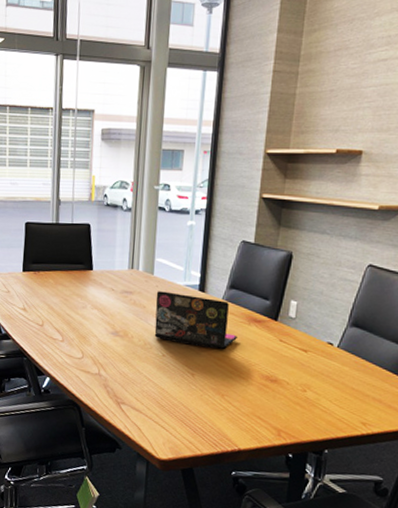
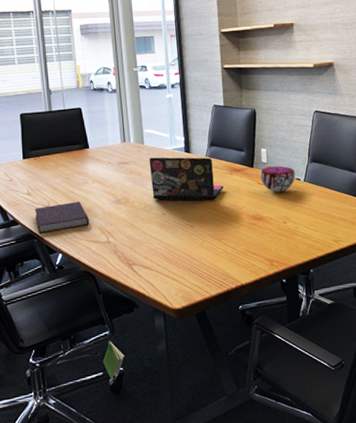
notebook: none [28,325,83,353] -> present [35,201,90,233]
decorative bowl: none [284,323,328,355] -> present [260,166,296,192]

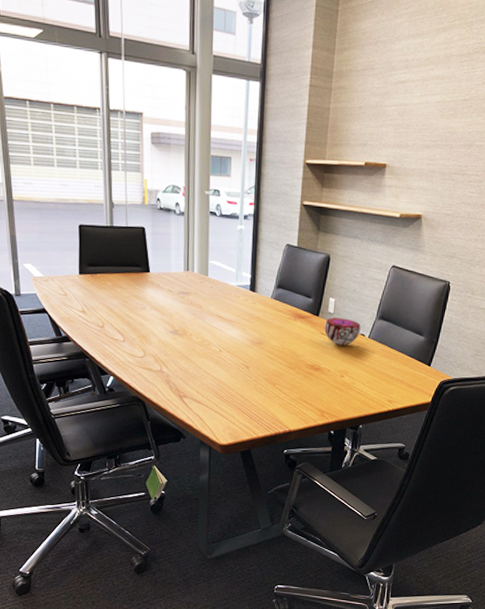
notebook: present [35,201,90,233] -> none [89,326,144,354]
laptop: present [149,157,224,201] -> none [211,291,286,344]

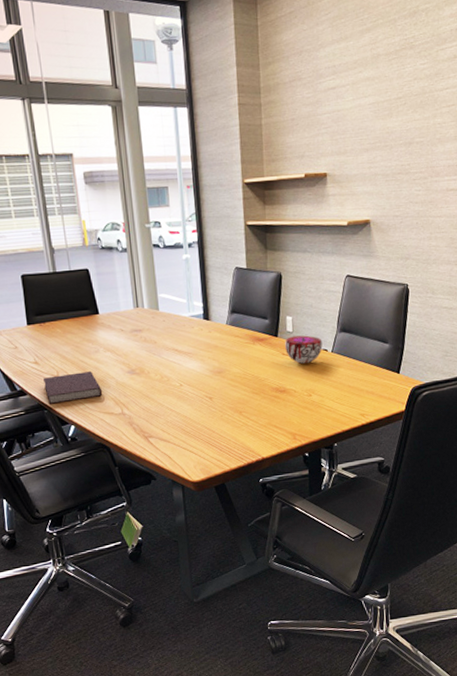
notebook: none [89,326,144,354] -> present [43,370,103,404]

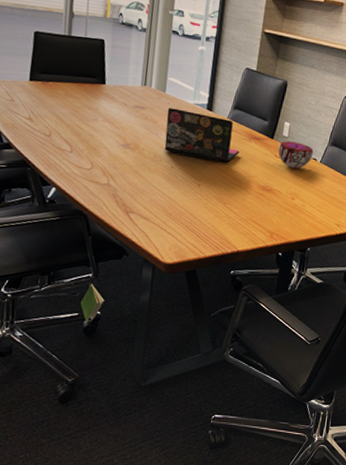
notebook: present [43,370,103,404] -> none [33,135,93,164]
laptop: none [164,324,246,372] -> present [164,108,240,163]

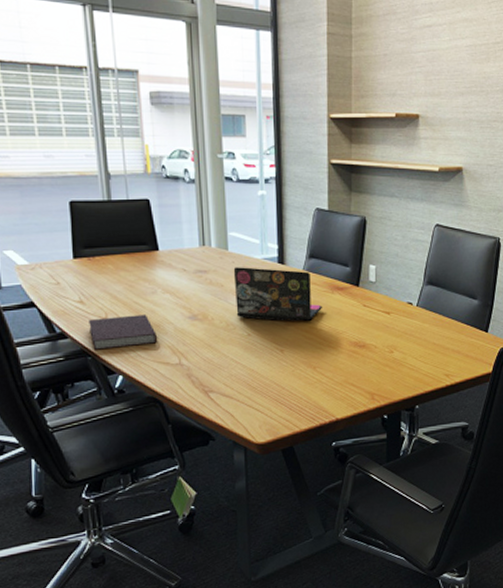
notebook: none [33,135,93,164] -> present [89,314,158,350]
decorative bowl: present [278,141,314,169] -> none [367,286,407,317]

